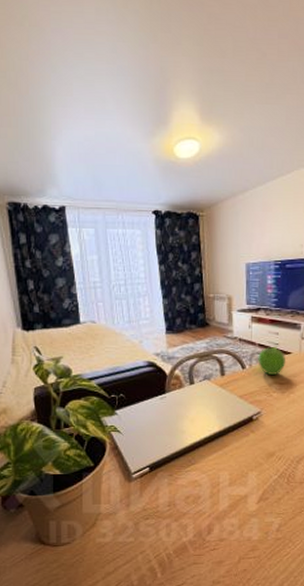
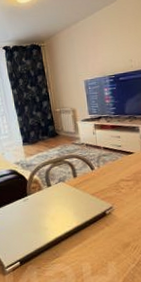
fruit: present [258,346,286,375] -> none [104,148,130,173]

